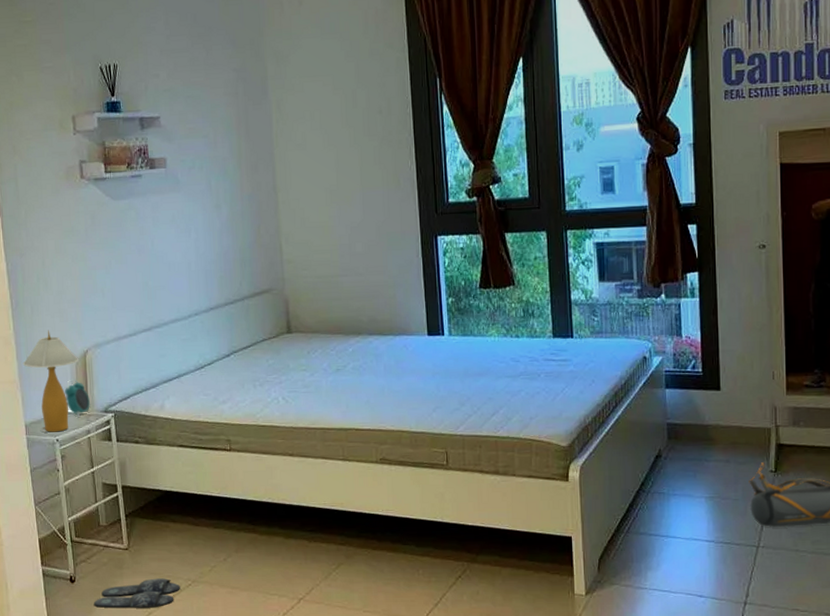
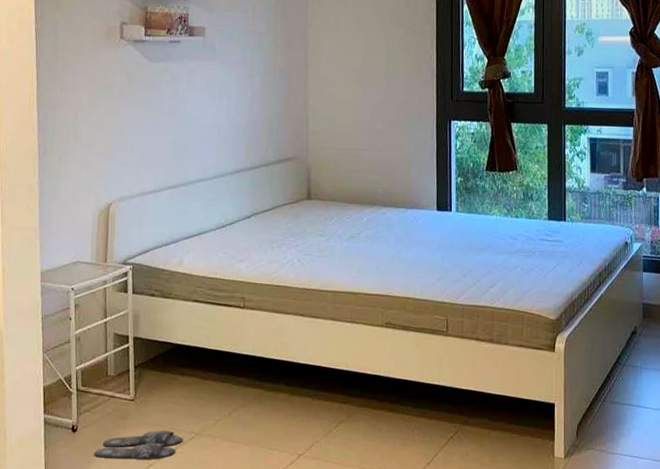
table lamp: present [22,330,79,433] -> none [44,180,103,281]
alarm clock: present [65,379,91,418] -> none [85,230,110,268]

